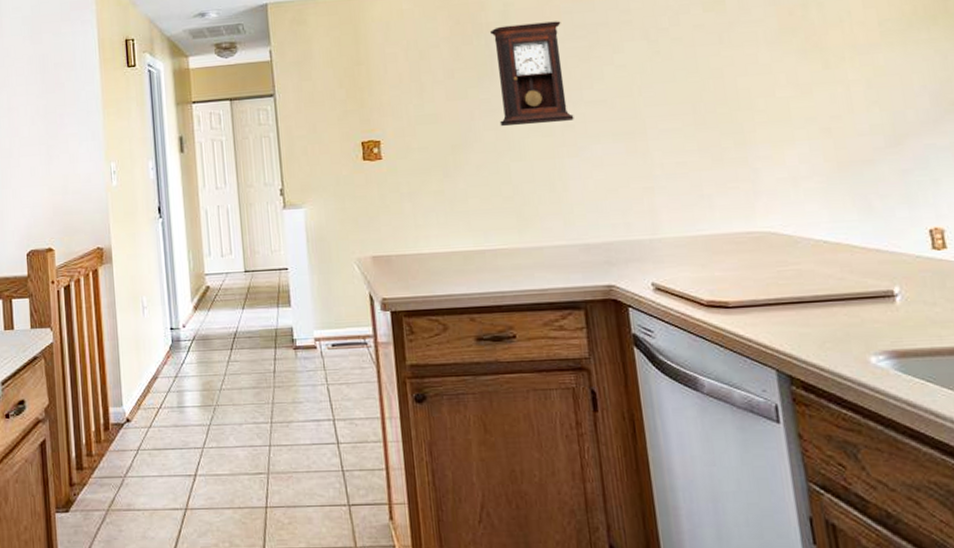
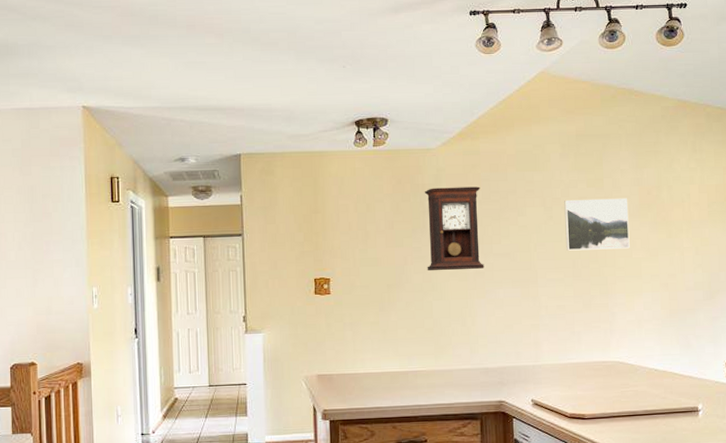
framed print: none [674,22,771,93] -> present [564,198,630,251]

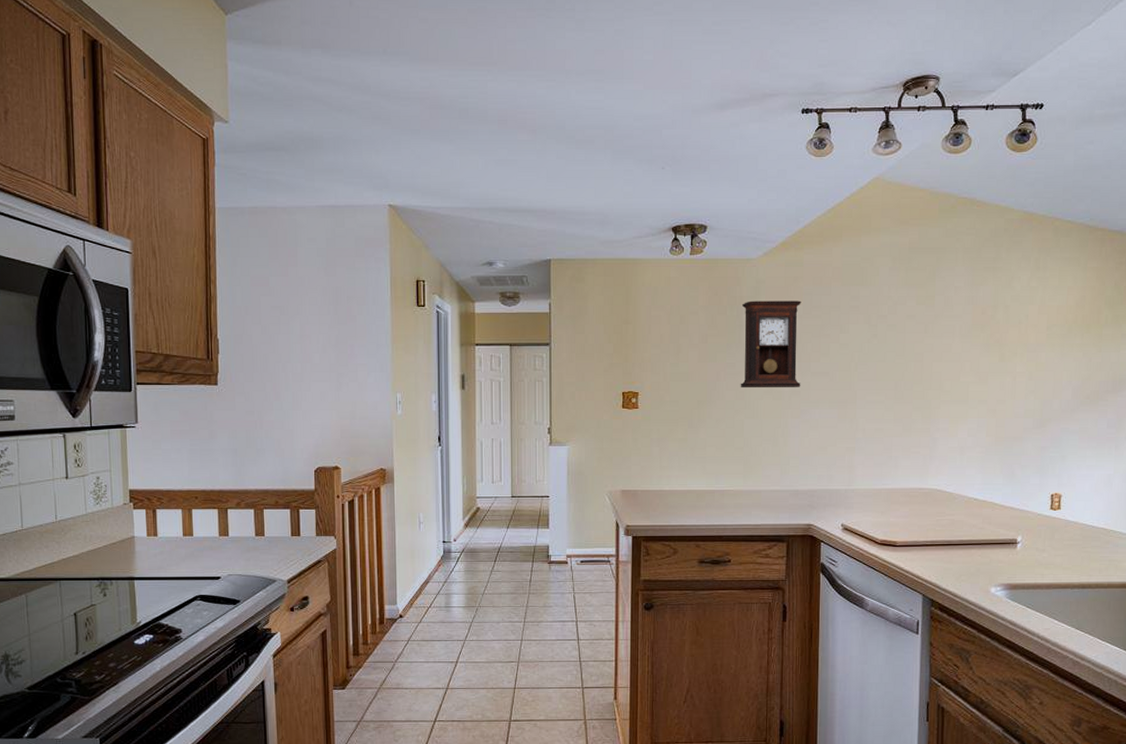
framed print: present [564,198,630,251] -> none [889,317,960,372]

